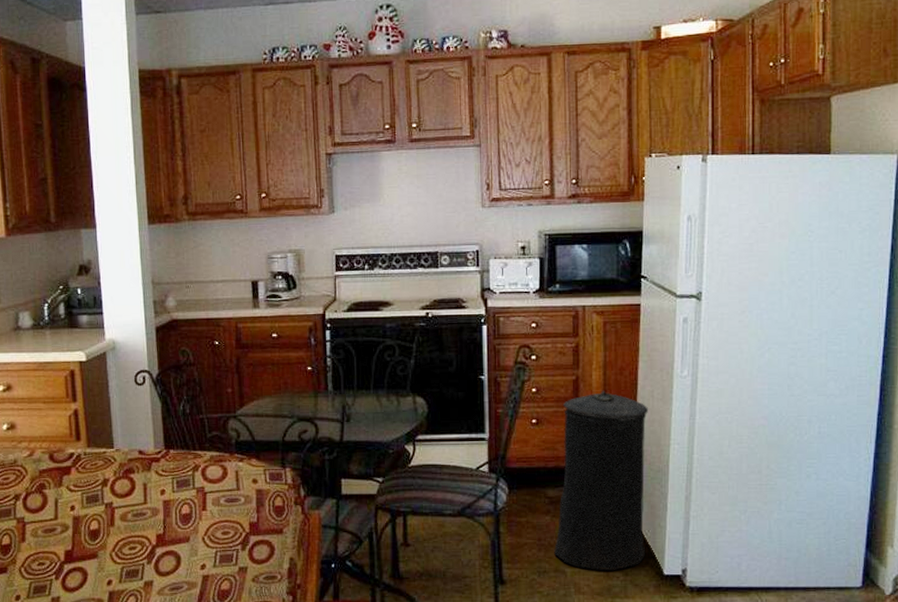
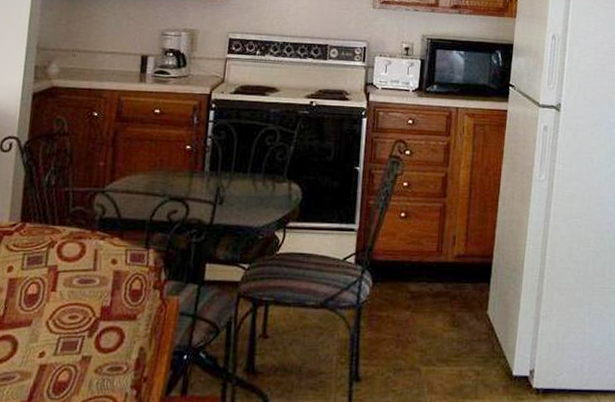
trash can: present [554,390,649,571] -> none [411,188,509,370]

